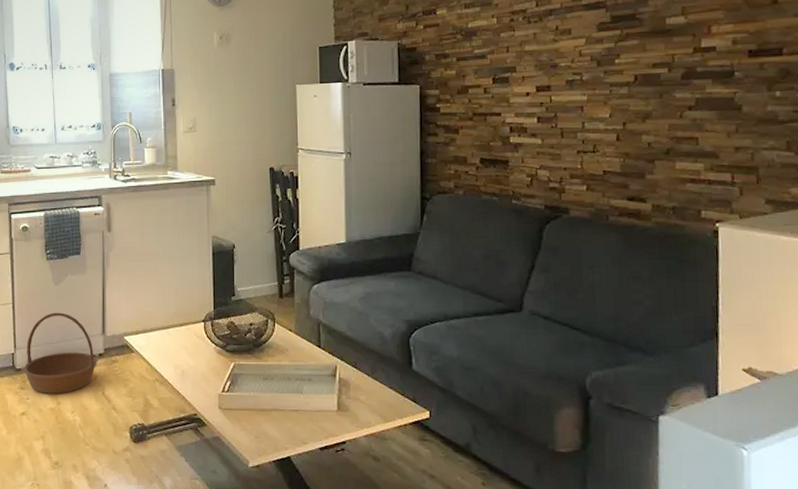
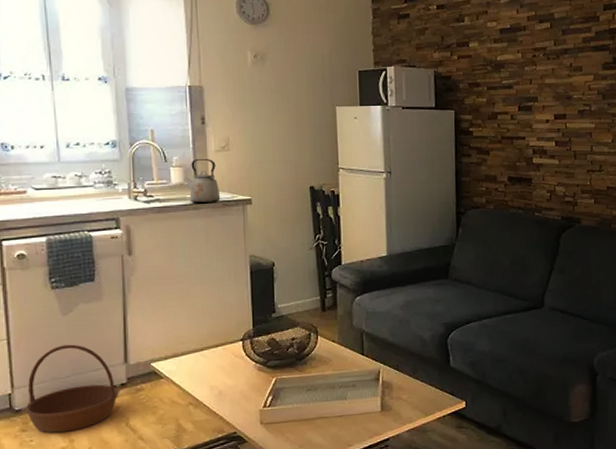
kettle: none [155,139,188,185] -> present [183,158,221,205]

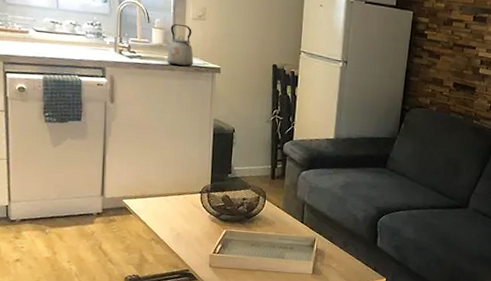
basket: present [24,344,119,433] -> none [18,171,95,245]

